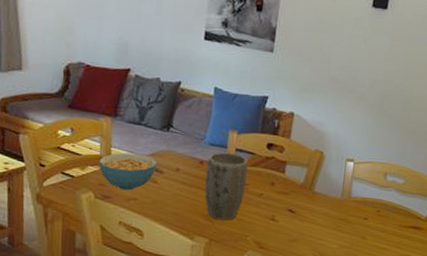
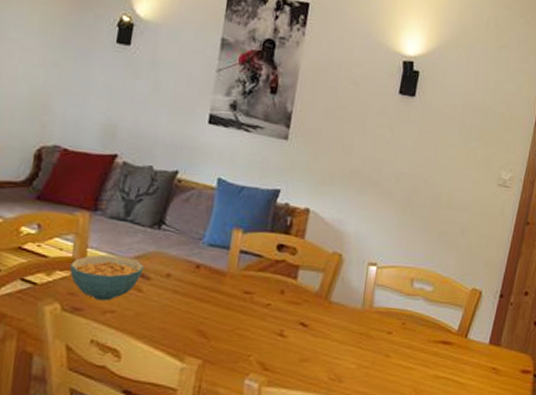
plant pot: present [204,152,248,220] -> none [200,254,254,337]

